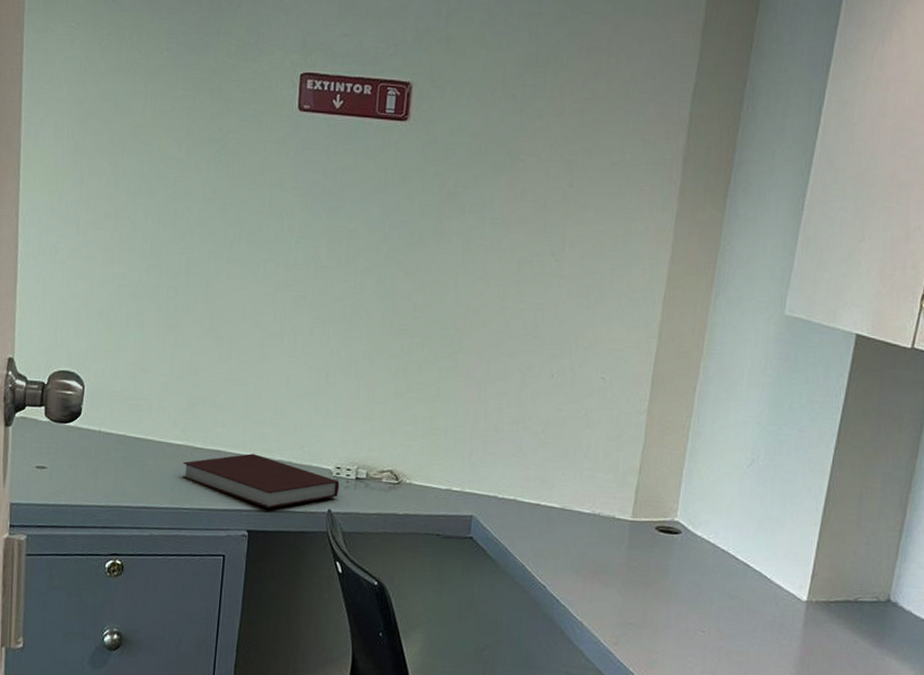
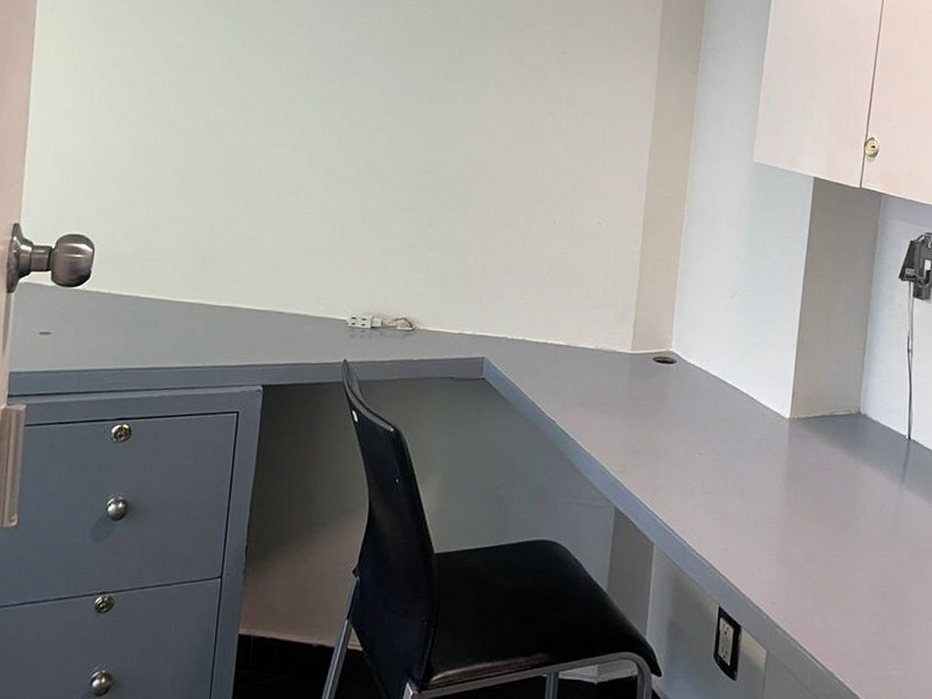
notebook: present [182,453,340,509] -> none [195,308,355,362]

